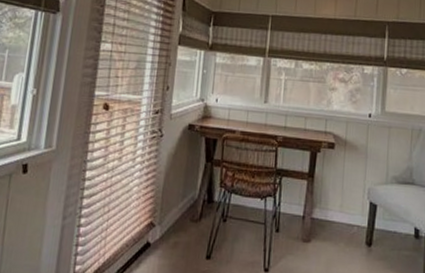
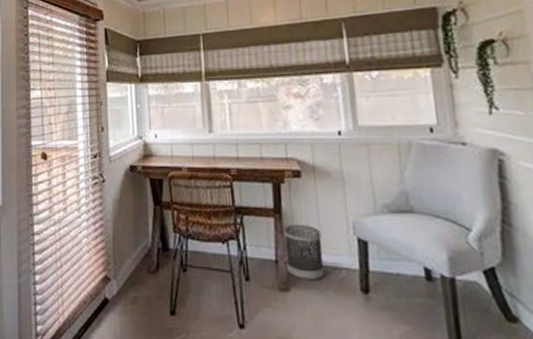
wastebasket: none [311,187,343,235] -> present [284,224,325,281]

